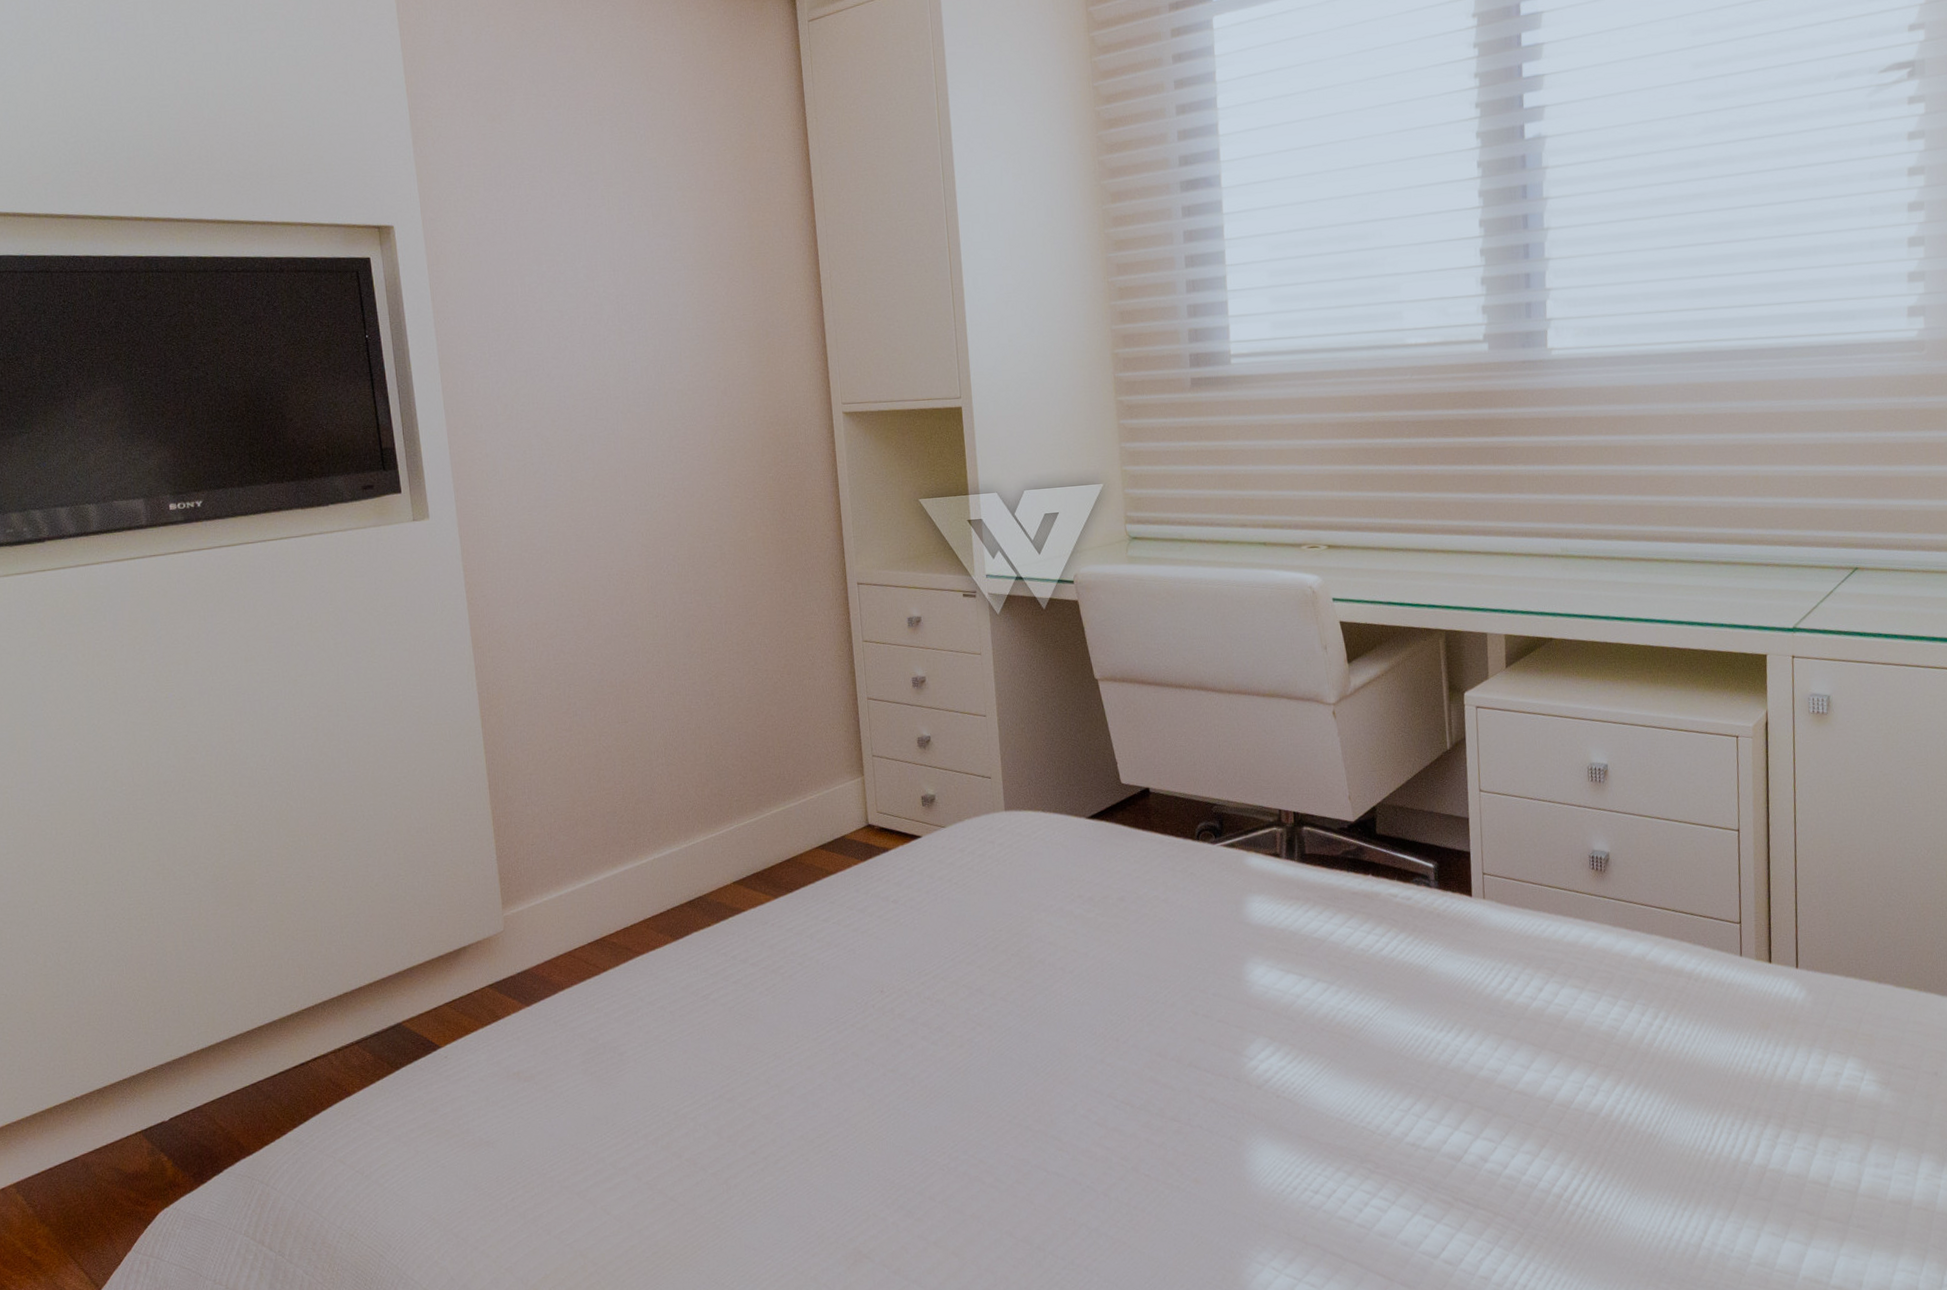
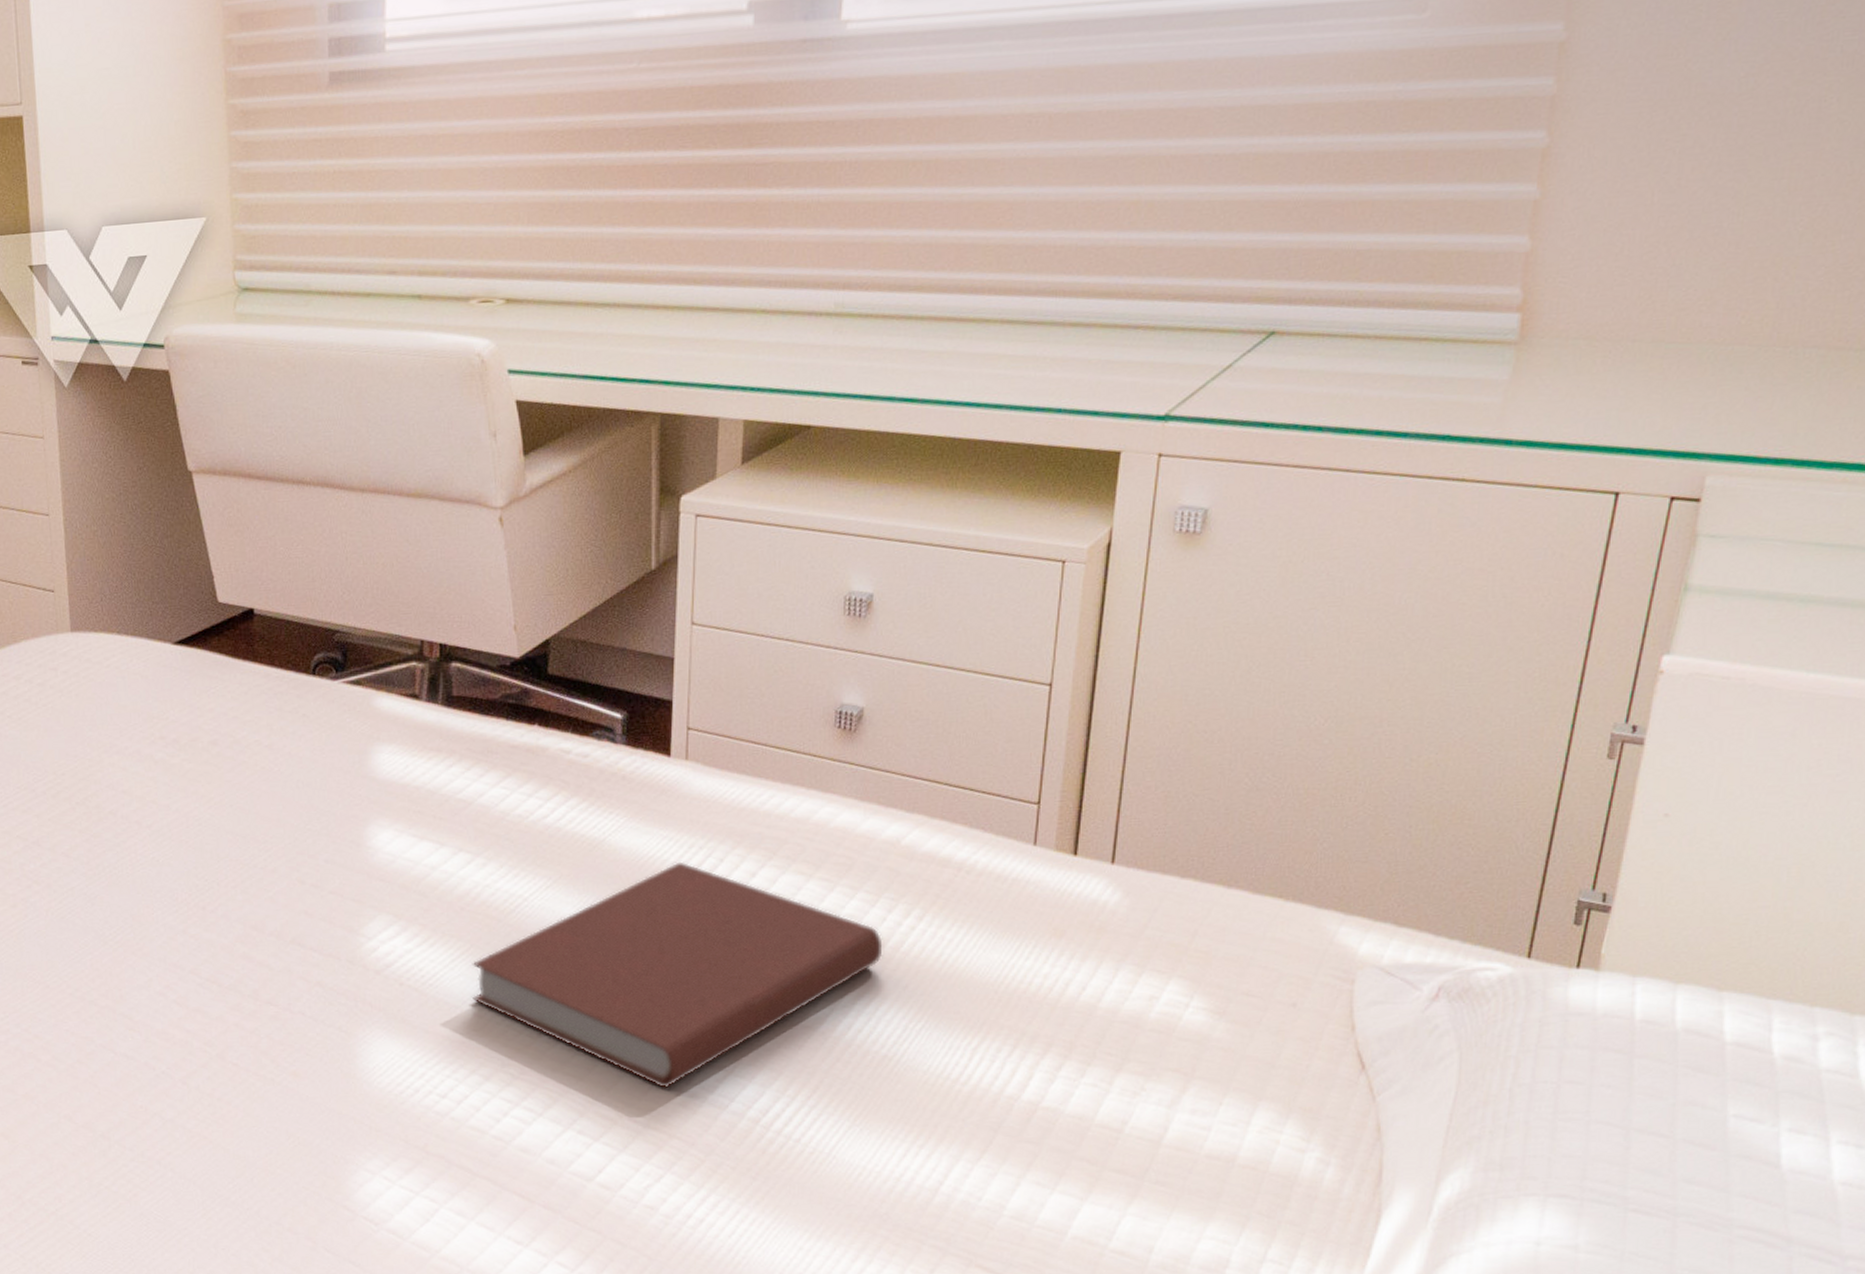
book: none [1332,981,1642,1173] -> present [471,861,883,1088]

